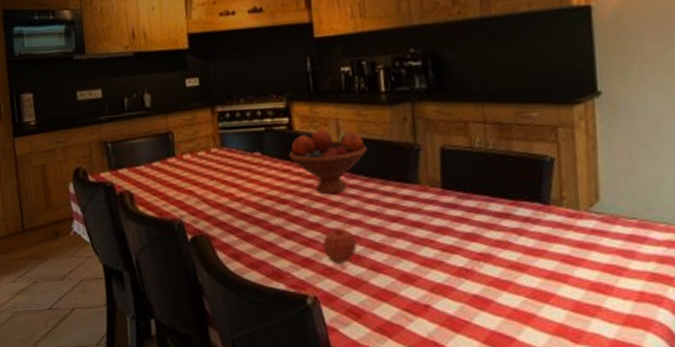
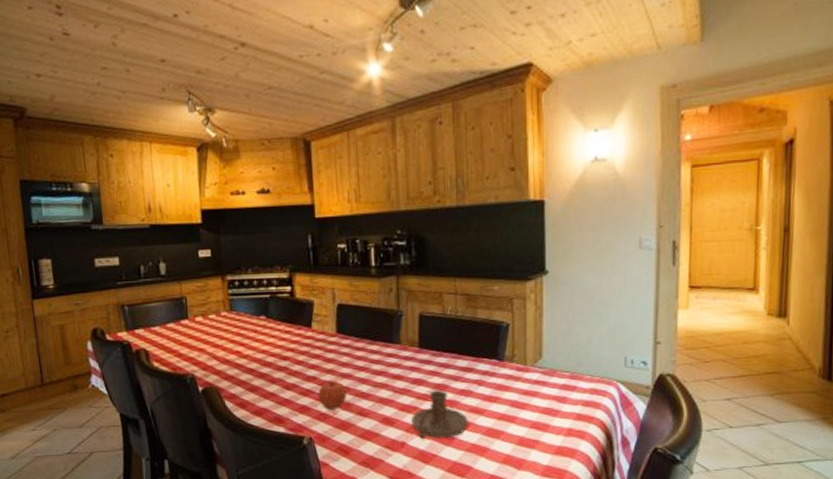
fruit bowl: present [288,129,367,195] -> none [290,297,358,353]
candle holder: none [436,239,508,301] -> present [411,389,469,439]

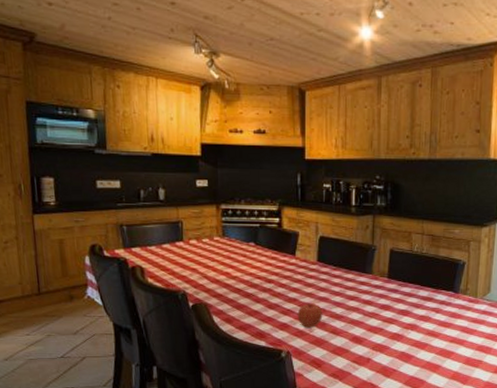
candle holder: present [411,389,469,439] -> none [377,314,426,356]

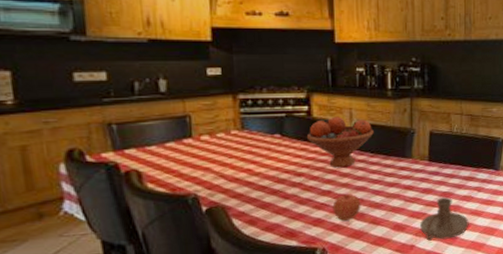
fruit bowl: none [276,229,337,278] -> present [306,116,374,168]
candle holder: none [377,314,426,356] -> present [420,196,469,241]

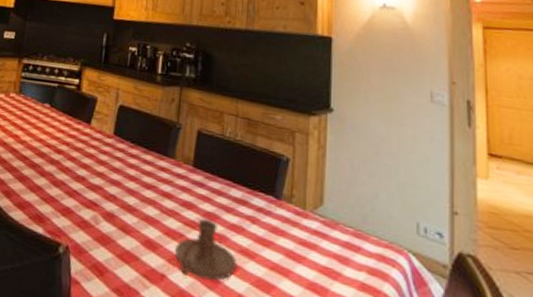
fruit bowl: present [306,116,374,168] -> none [72,94,138,154]
apple: present [332,194,361,221] -> none [83,185,114,219]

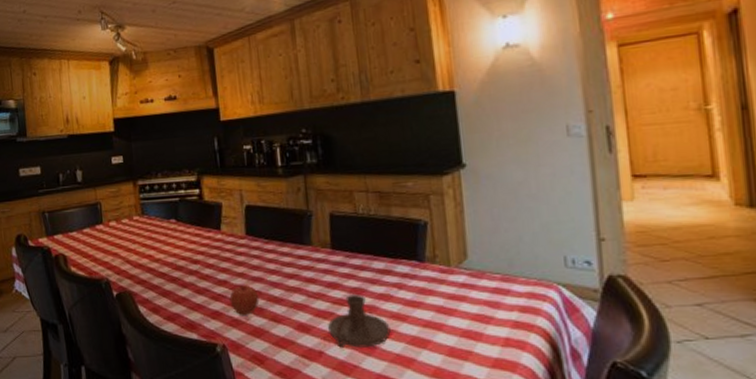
apple: none [83,185,114,219] -> present [229,285,260,315]

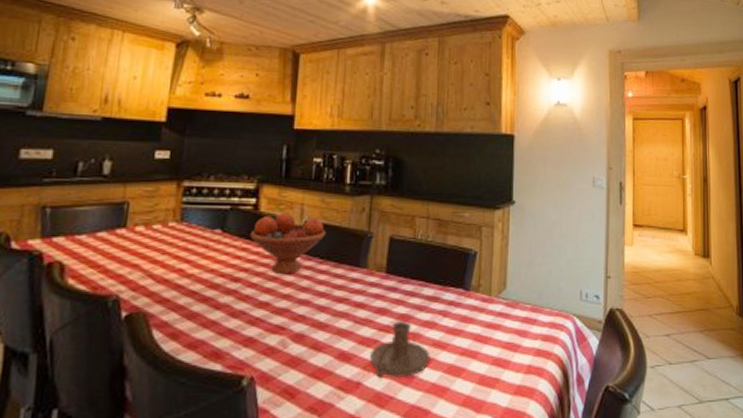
fruit bowl: none [199,199,267,256] -> present [249,212,326,275]
apple: present [229,285,260,315] -> none [268,308,303,342]

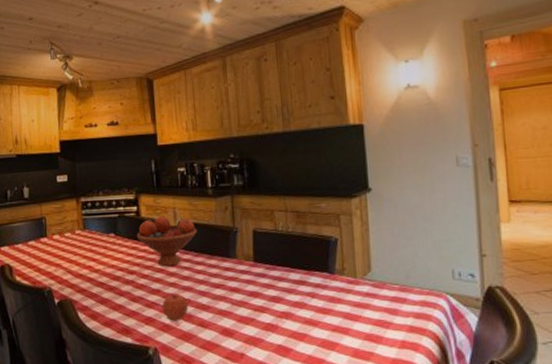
apple: none [268,308,303,342] -> present [162,294,189,321]
candle holder: present [370,320,431,378] -> none [249,301,304,350]

